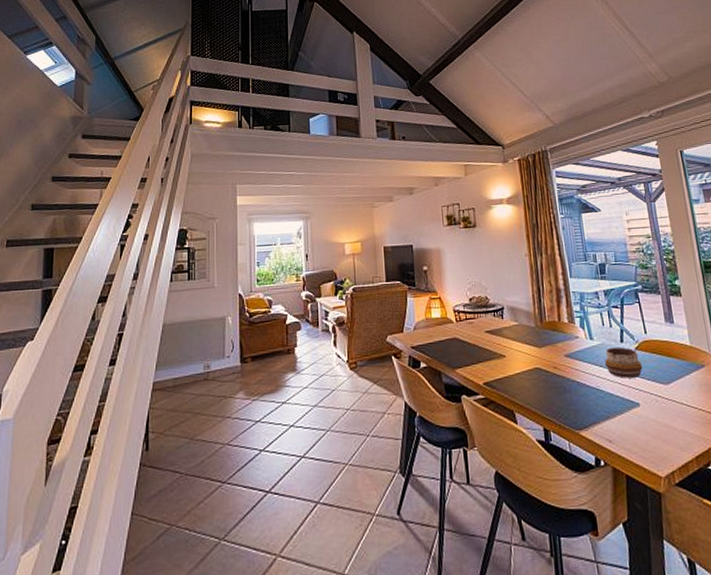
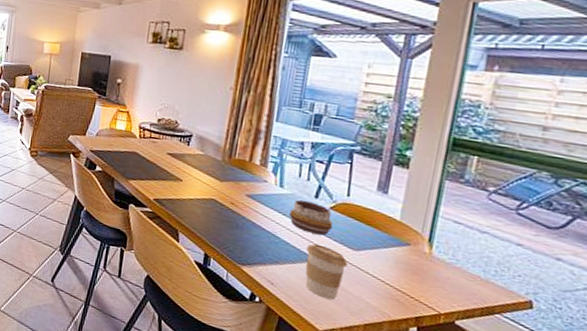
coffee cup: none [628,387,667,441] -> present [305,243,348,300]

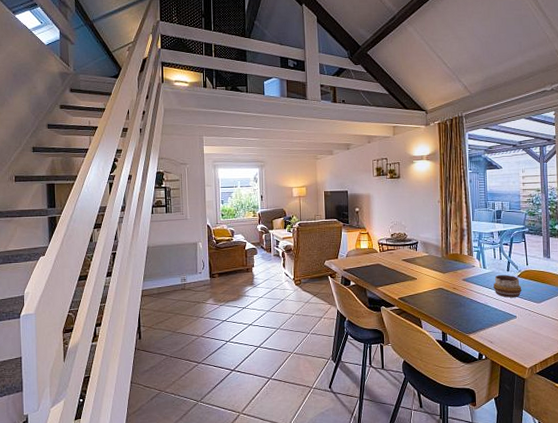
coffee cup: present [305,243,348,300] -> none [508,304,536,343]

